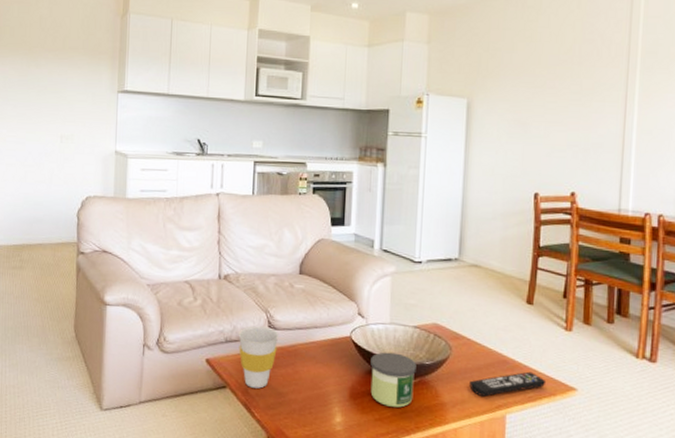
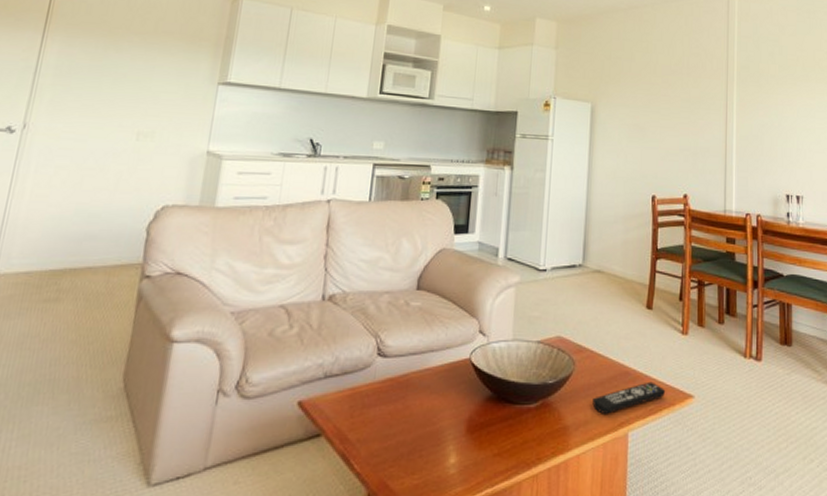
cup: present [238,326,279,389] -> none [340,355,390,433]
candle: present [370,352,417,408] -> none [489,373,539,437]

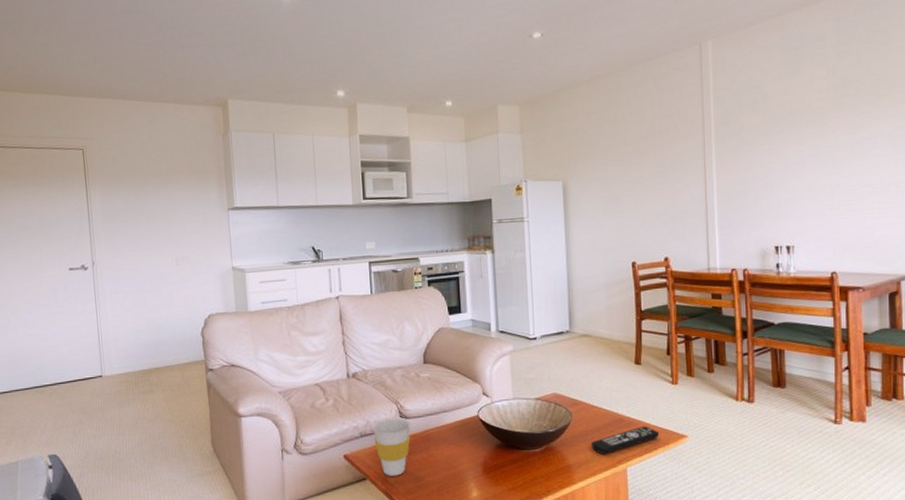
cup: none [340,355,390,433] -> present [372,417,411,476]

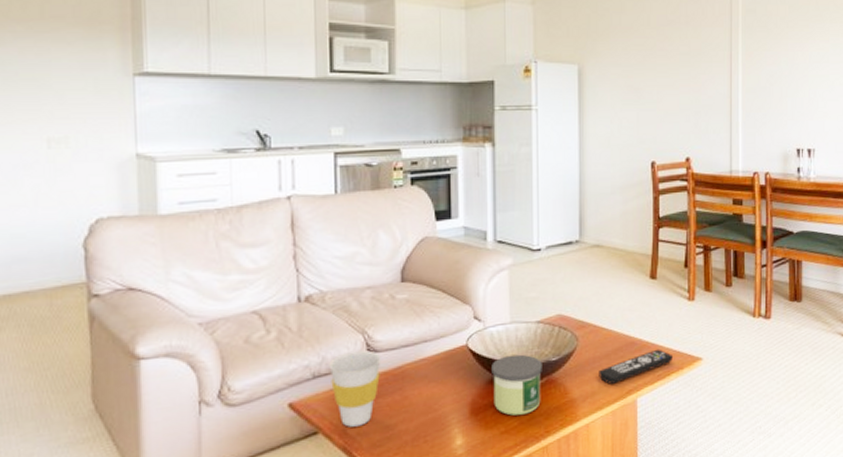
candle: none [499,425,542,476] -> present [491,354,542,416]

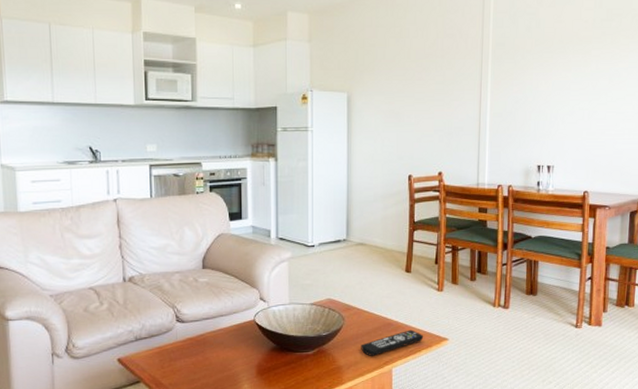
cup: present [329,350,381,427] -> none [147,321,188,379]
candle: present [491,354,542,416] -> none [274,329,315,377]

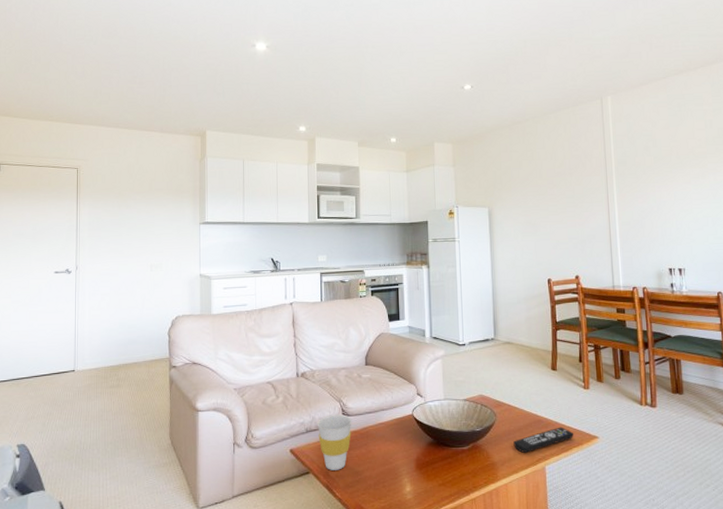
cup: none [147,321,188,379] -> present [317,414,352,470]

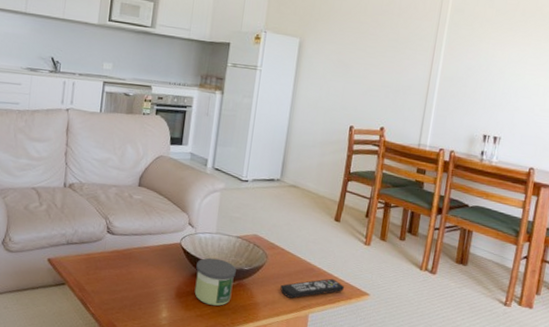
cup: present [317,414,352,470] -> none [78,230,117,286]
candle: none [431,424,469,472] -> present [194,257,236,306]

